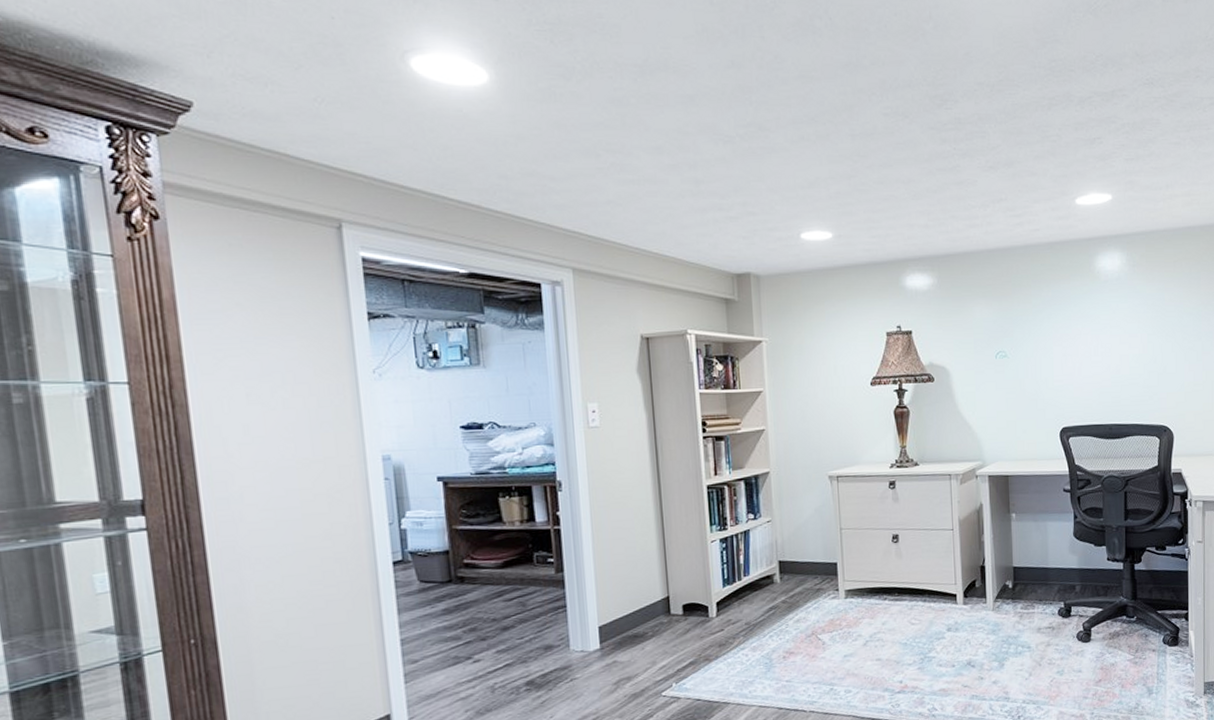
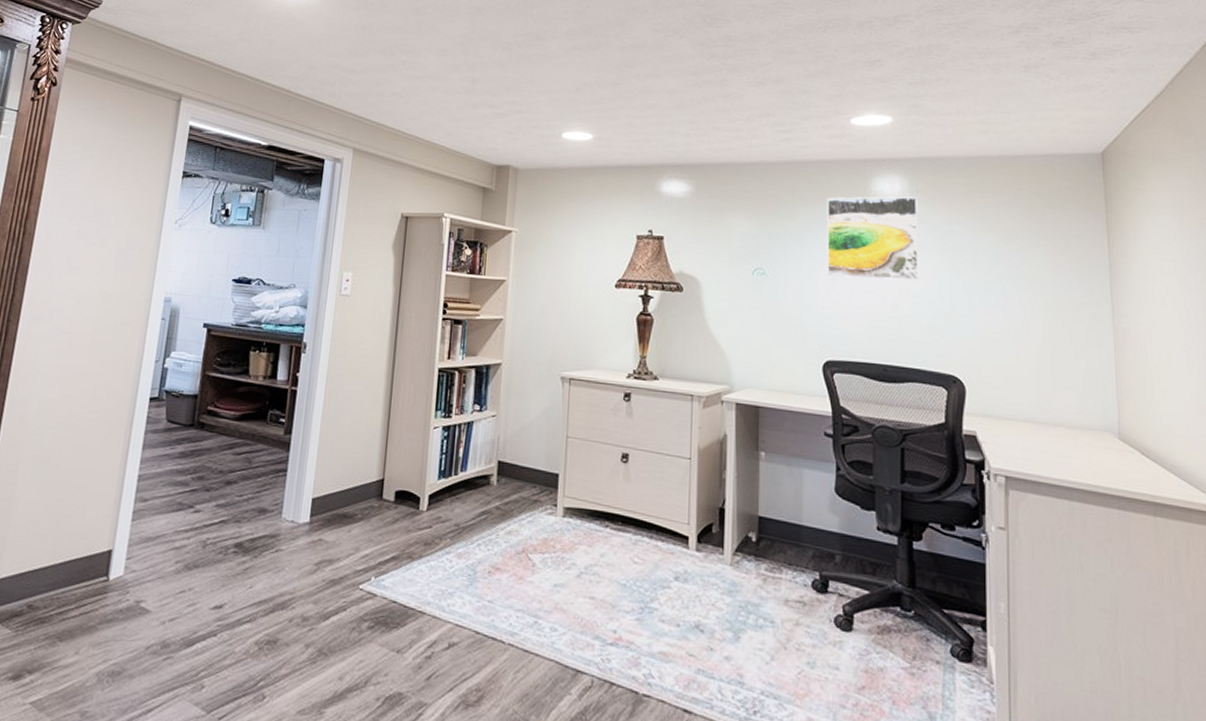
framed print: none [1057,270,1137,352] -> present [826,196,920,280]

